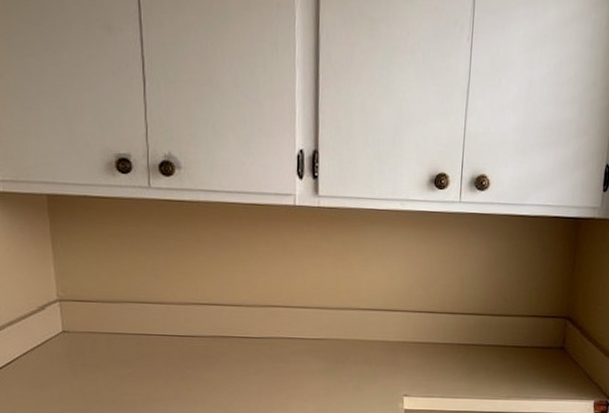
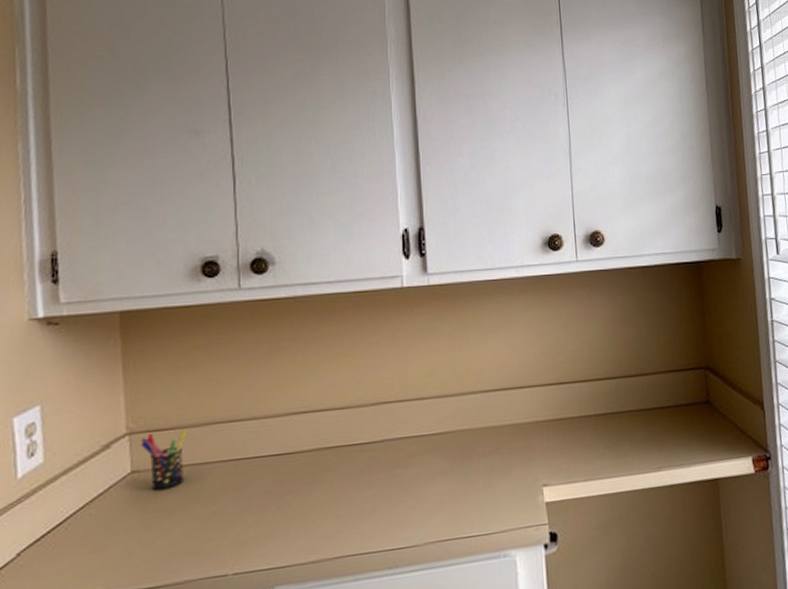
pen holder: none [69,303,107,350] -> present [140,429,188,490]

